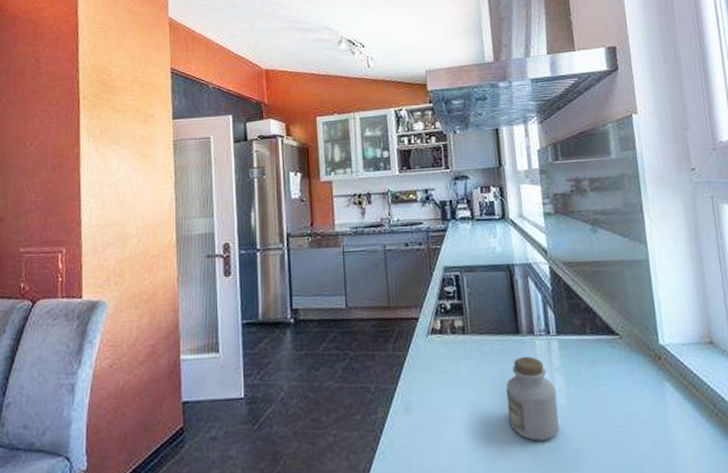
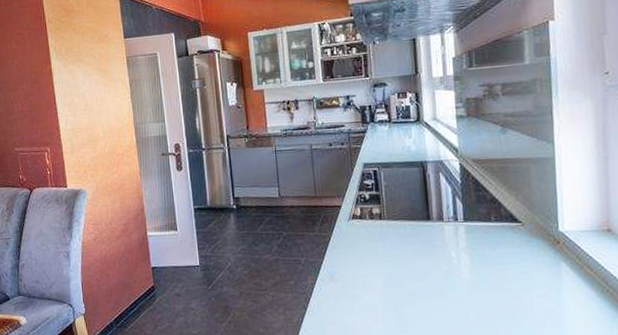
jar: present [505,356,559,441] -> none [416,238,463,306]

